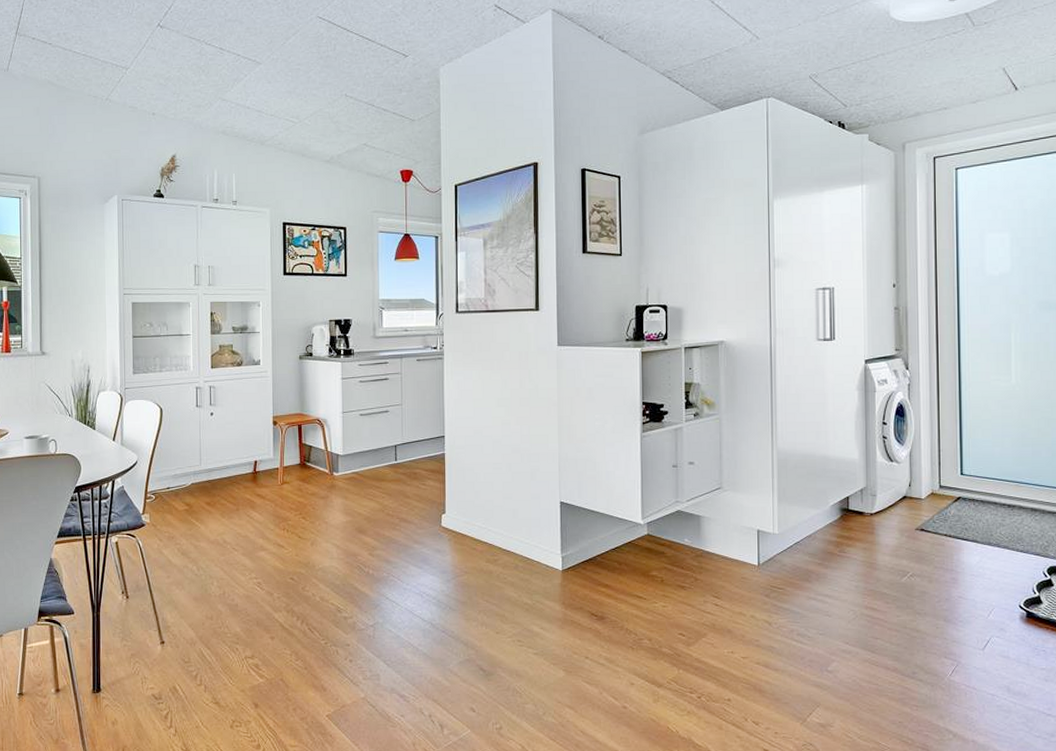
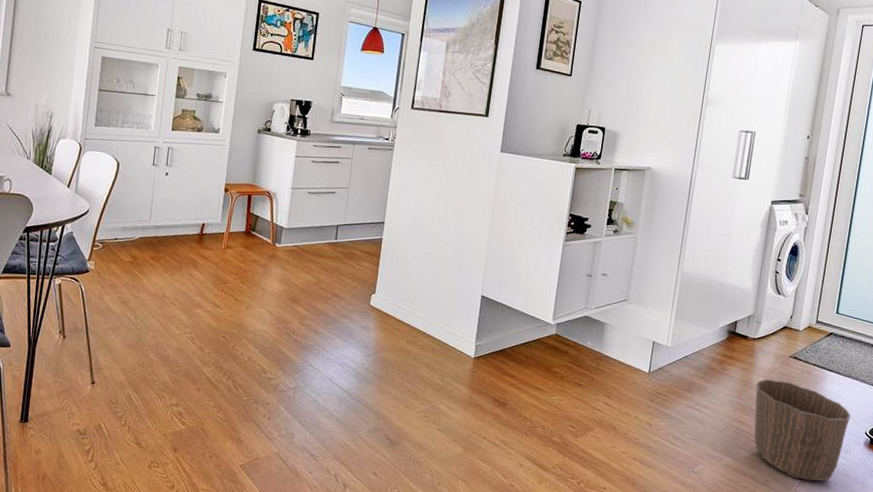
waste basket: none [882,557,999,667] -> present [753,379,851,481]

